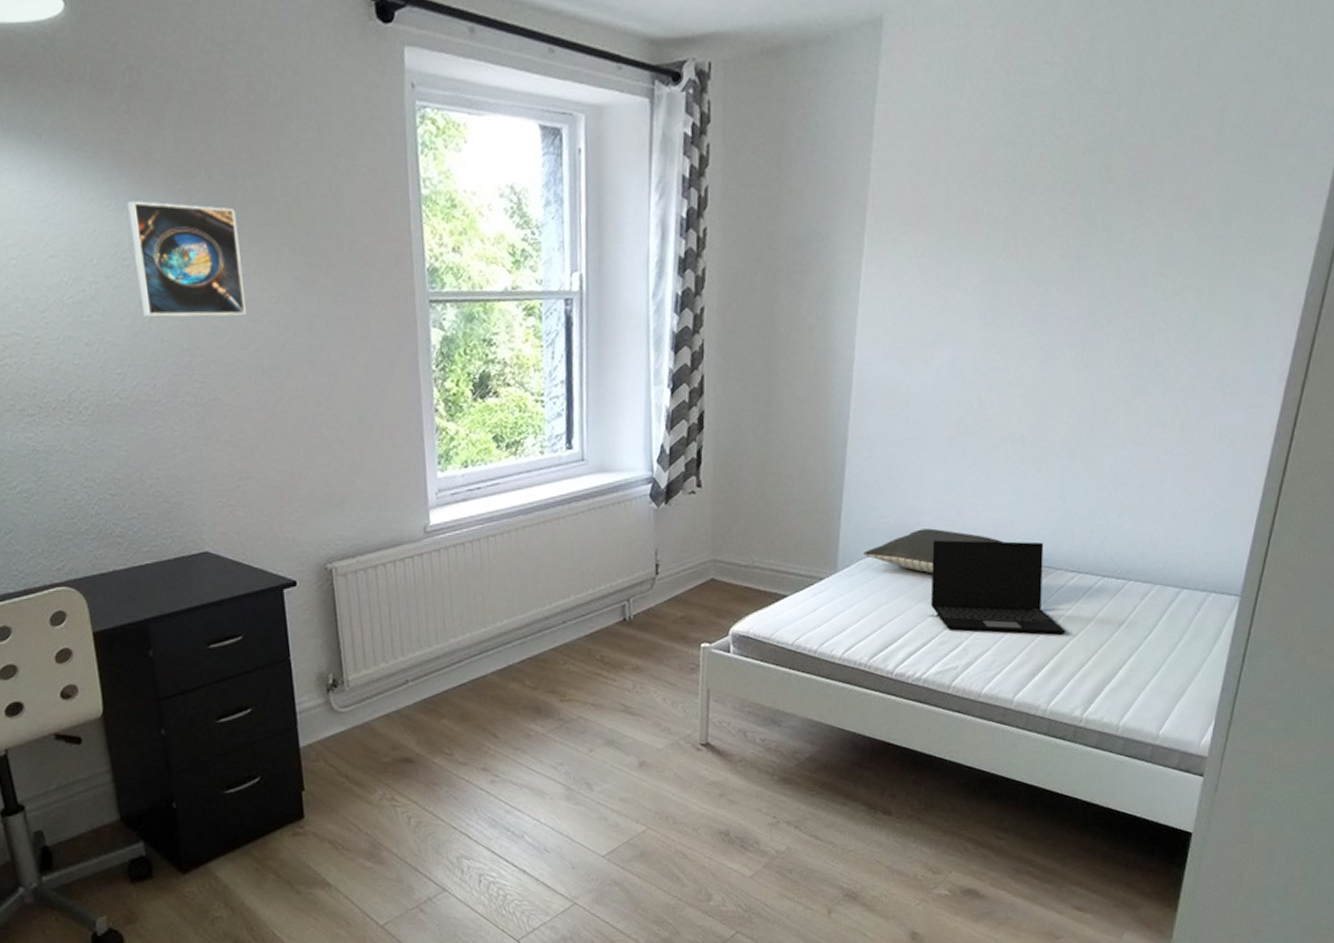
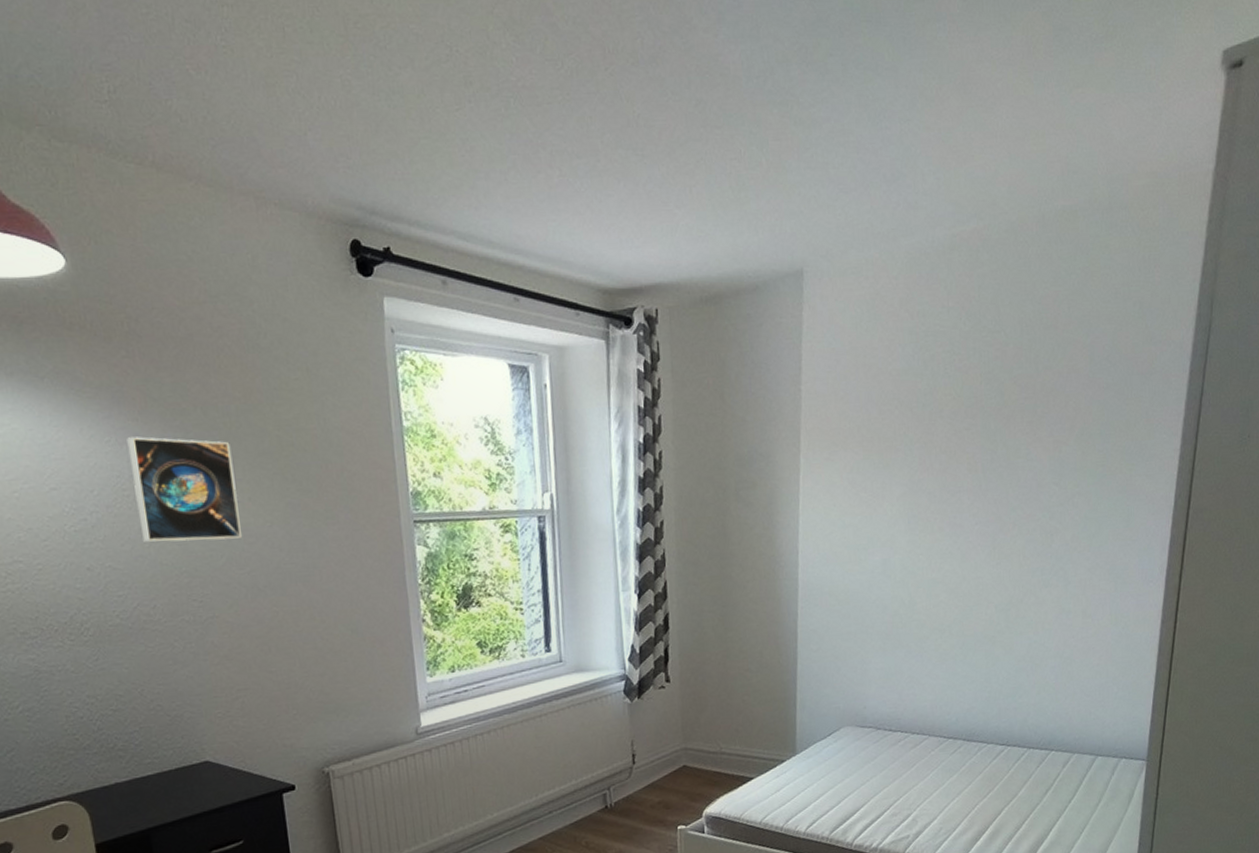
pillow: present [862,528,1004,574] -> none [818,711,940,752]
laptop: present [931,540,1066,635] -> none [878,719,1001,803]

